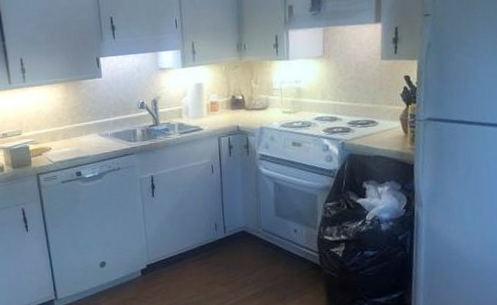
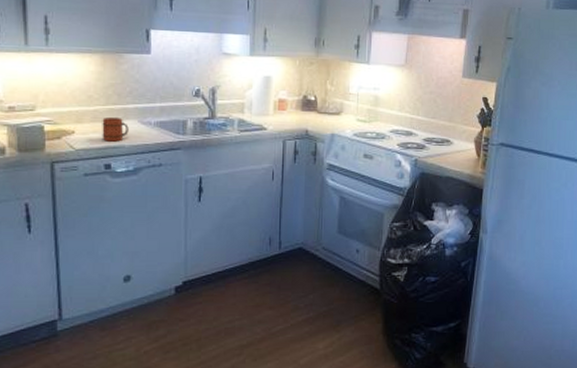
mug: none [71,133,92,154] -> present [102,117,129,142]

